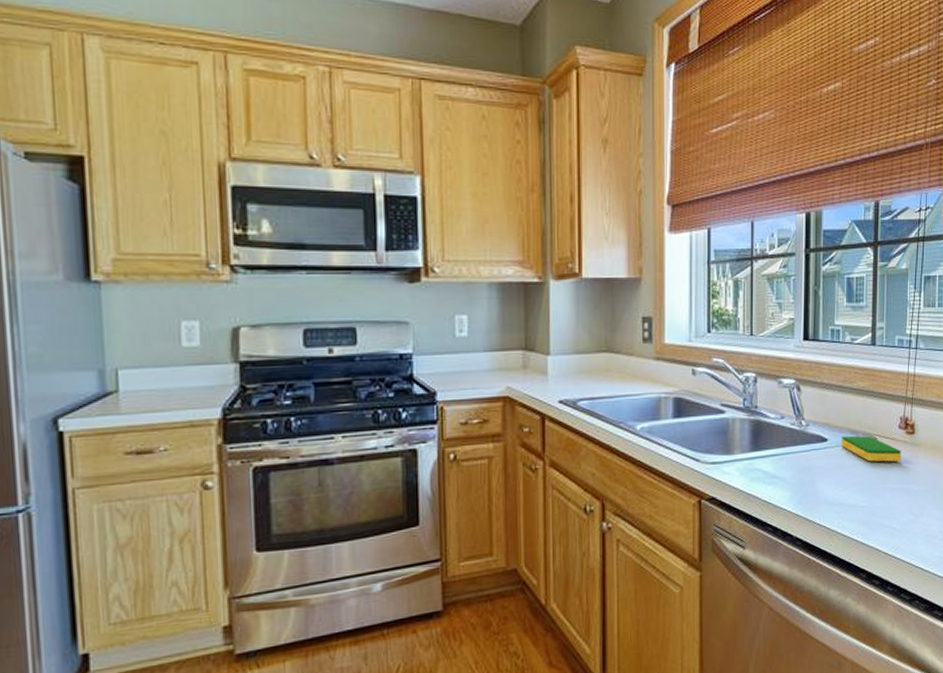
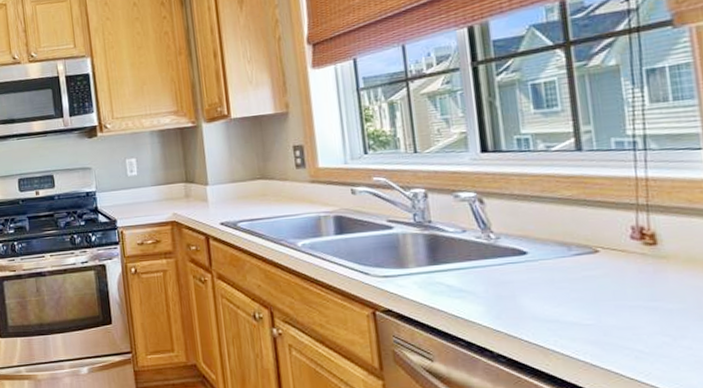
dish sponge: present [841,435,902,462] -> none [546,248,641,277]

